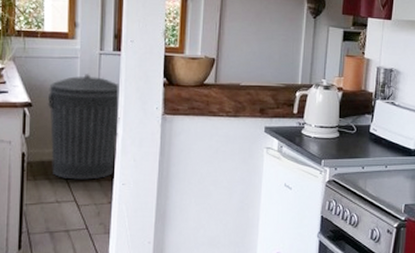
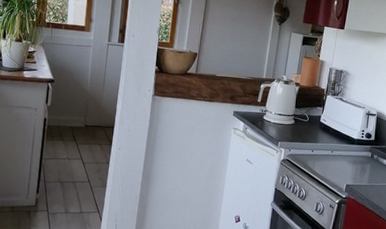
trash can: present [47,74,120,180] -> none [65,59,121,143]

